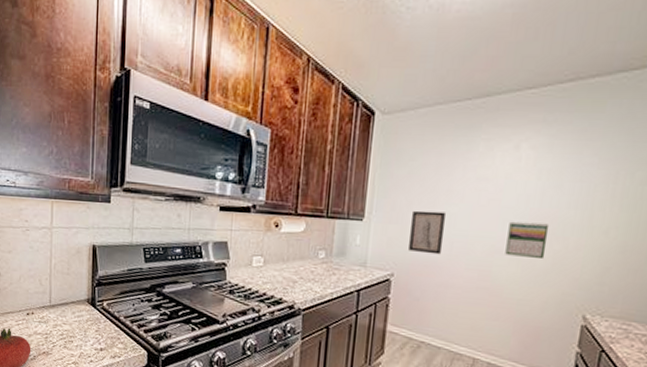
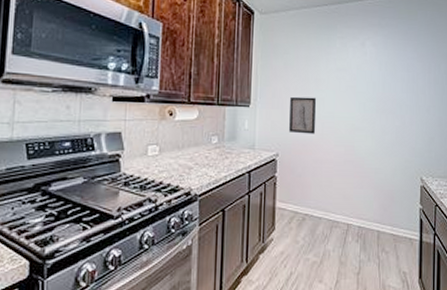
calendar: present [505,221,550,258] -> none [363,104,391,133]

